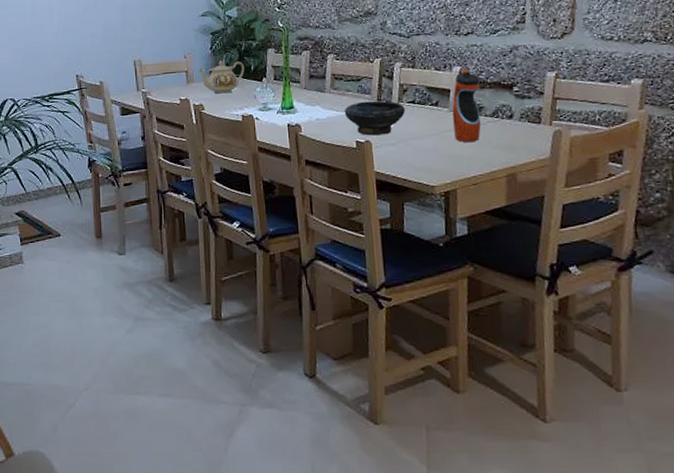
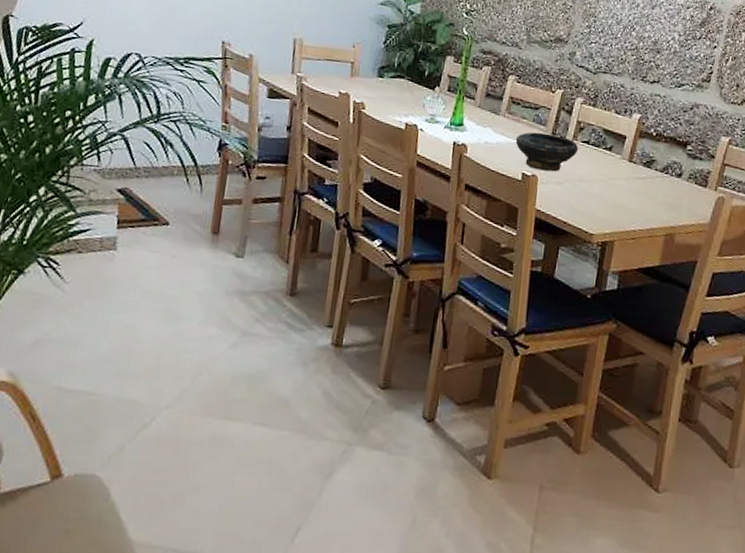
teapot: present [198,60,245,94] -> none [366,58,418,96]
water bottle: present [452,68,481,142] -> none [622,117,658,195]

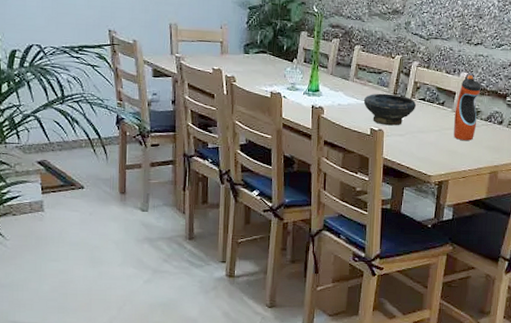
water bottle: none [622,117,658,195] -> present [454,75,482,140]

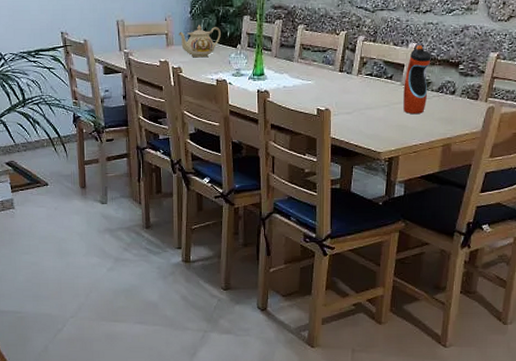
teapot: none [233,36,278,69] -> present [178,25,221,58]
bowl: present [363,93,417,126] -> none [309,72,364,104]

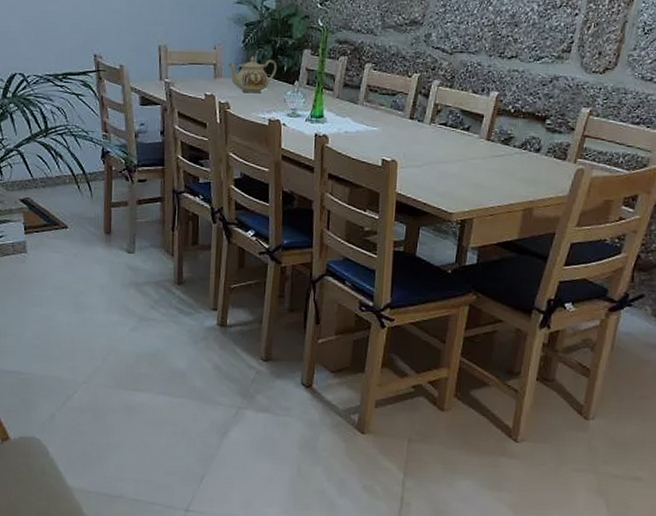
water bottle: present [403,45,433,114] -> none [480,94,516,172]

